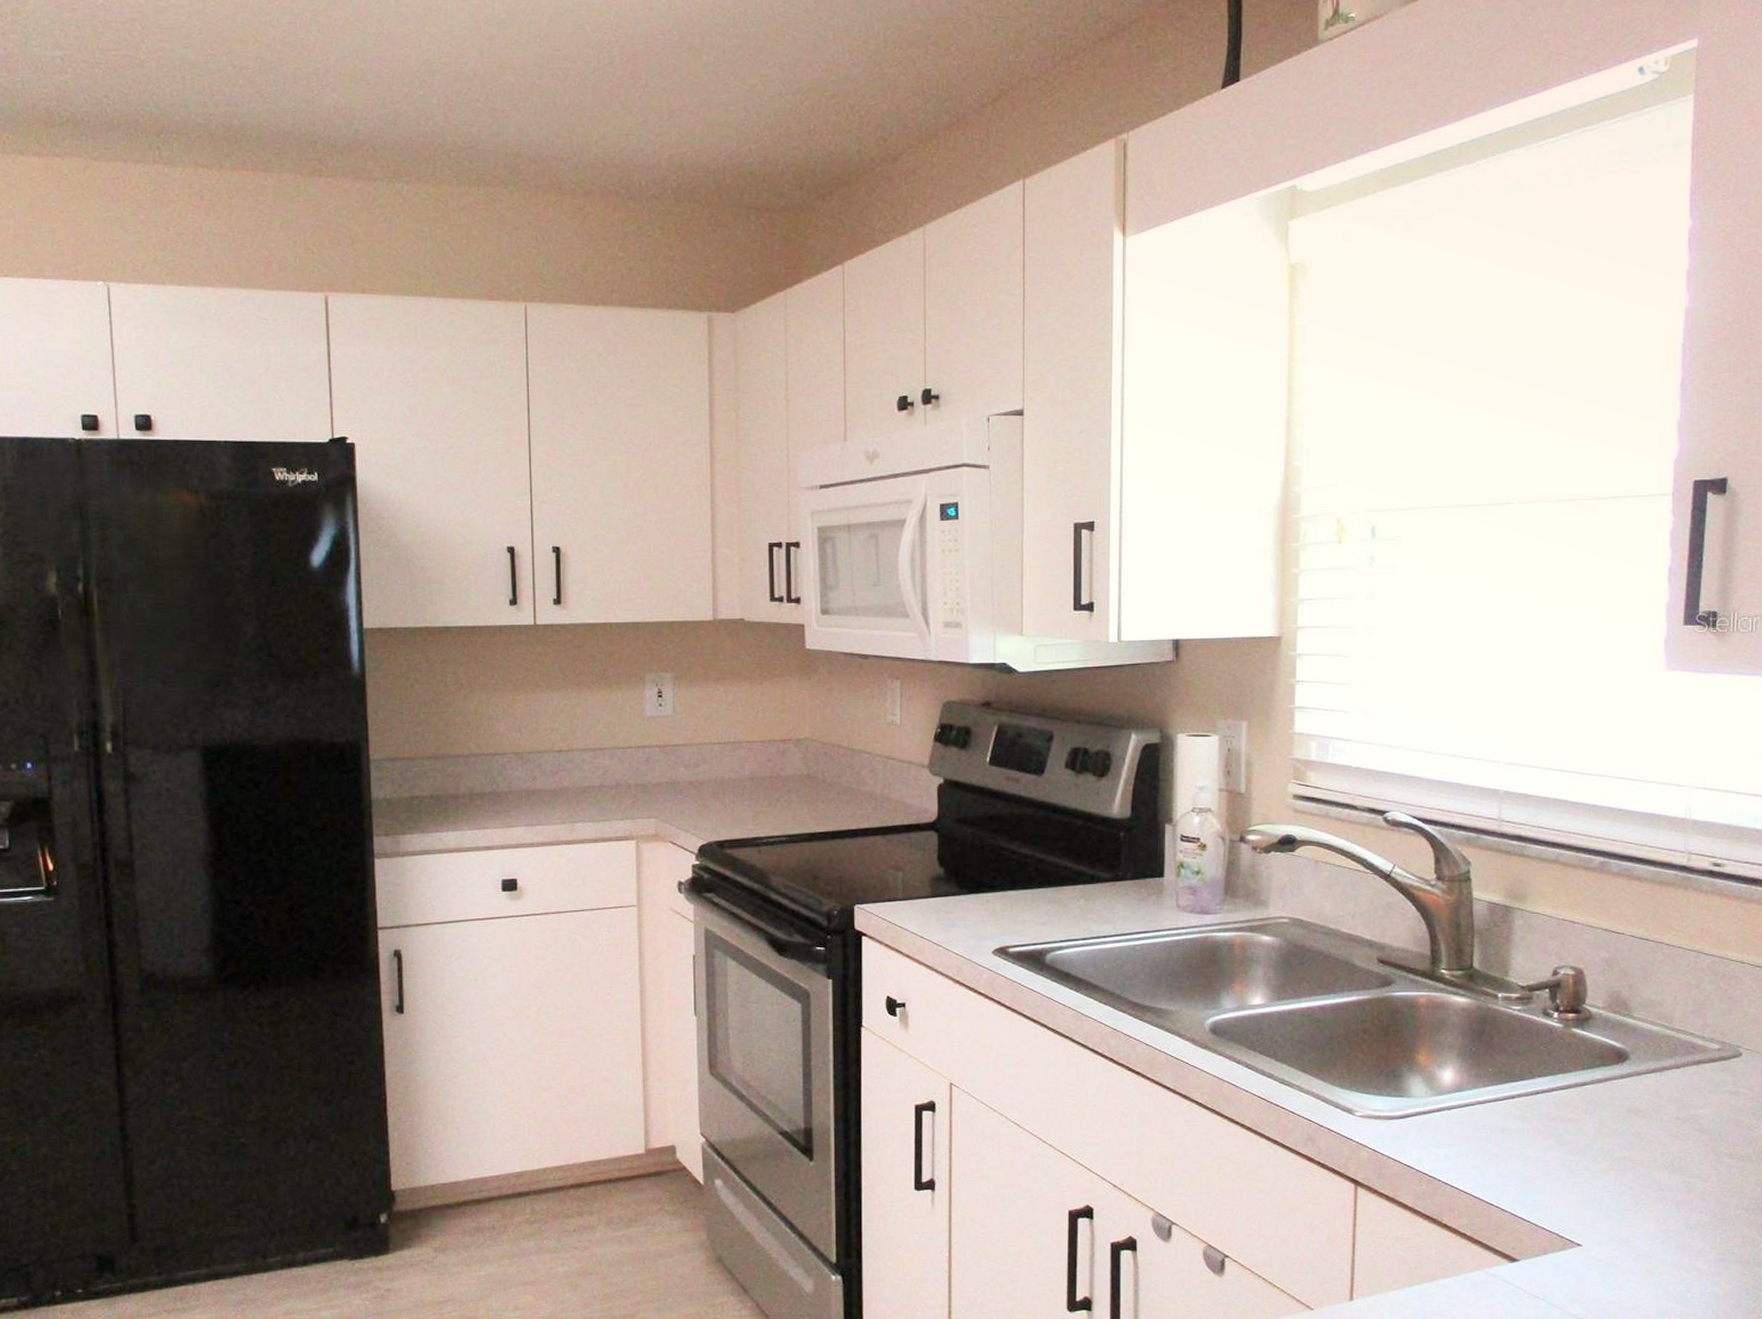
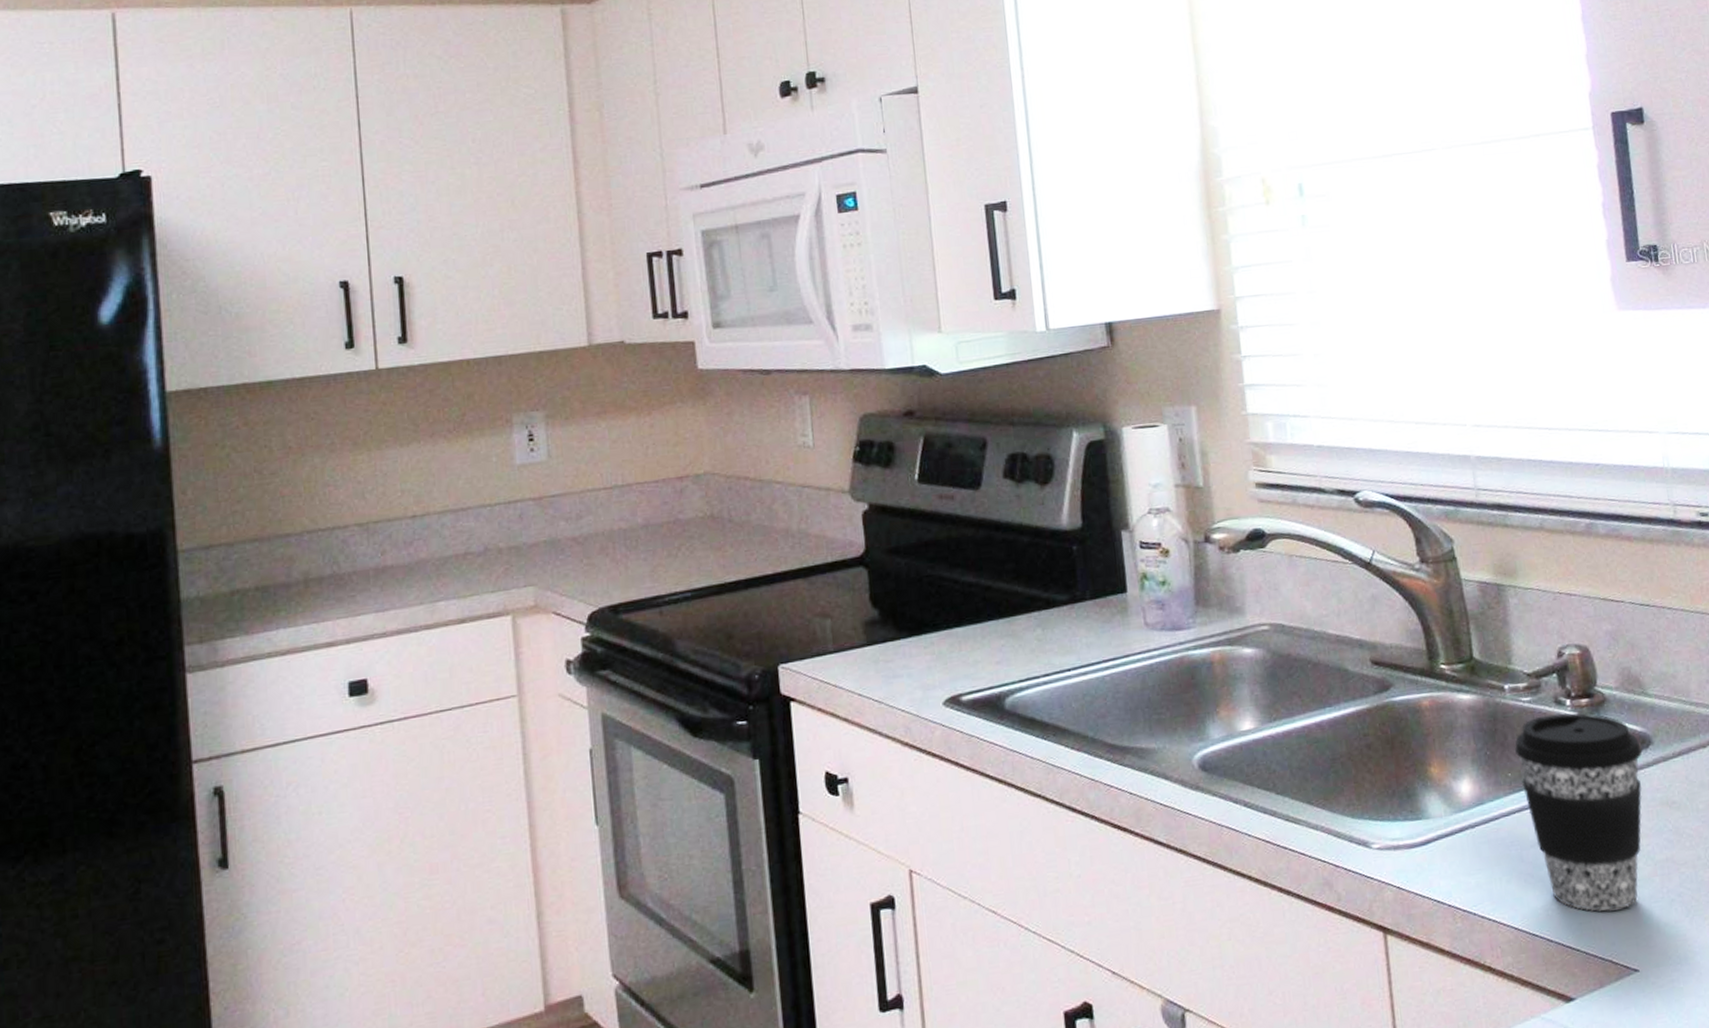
coffee cup: none [1499,1023,1618,1193] -> present [1515,712,1643,911]

